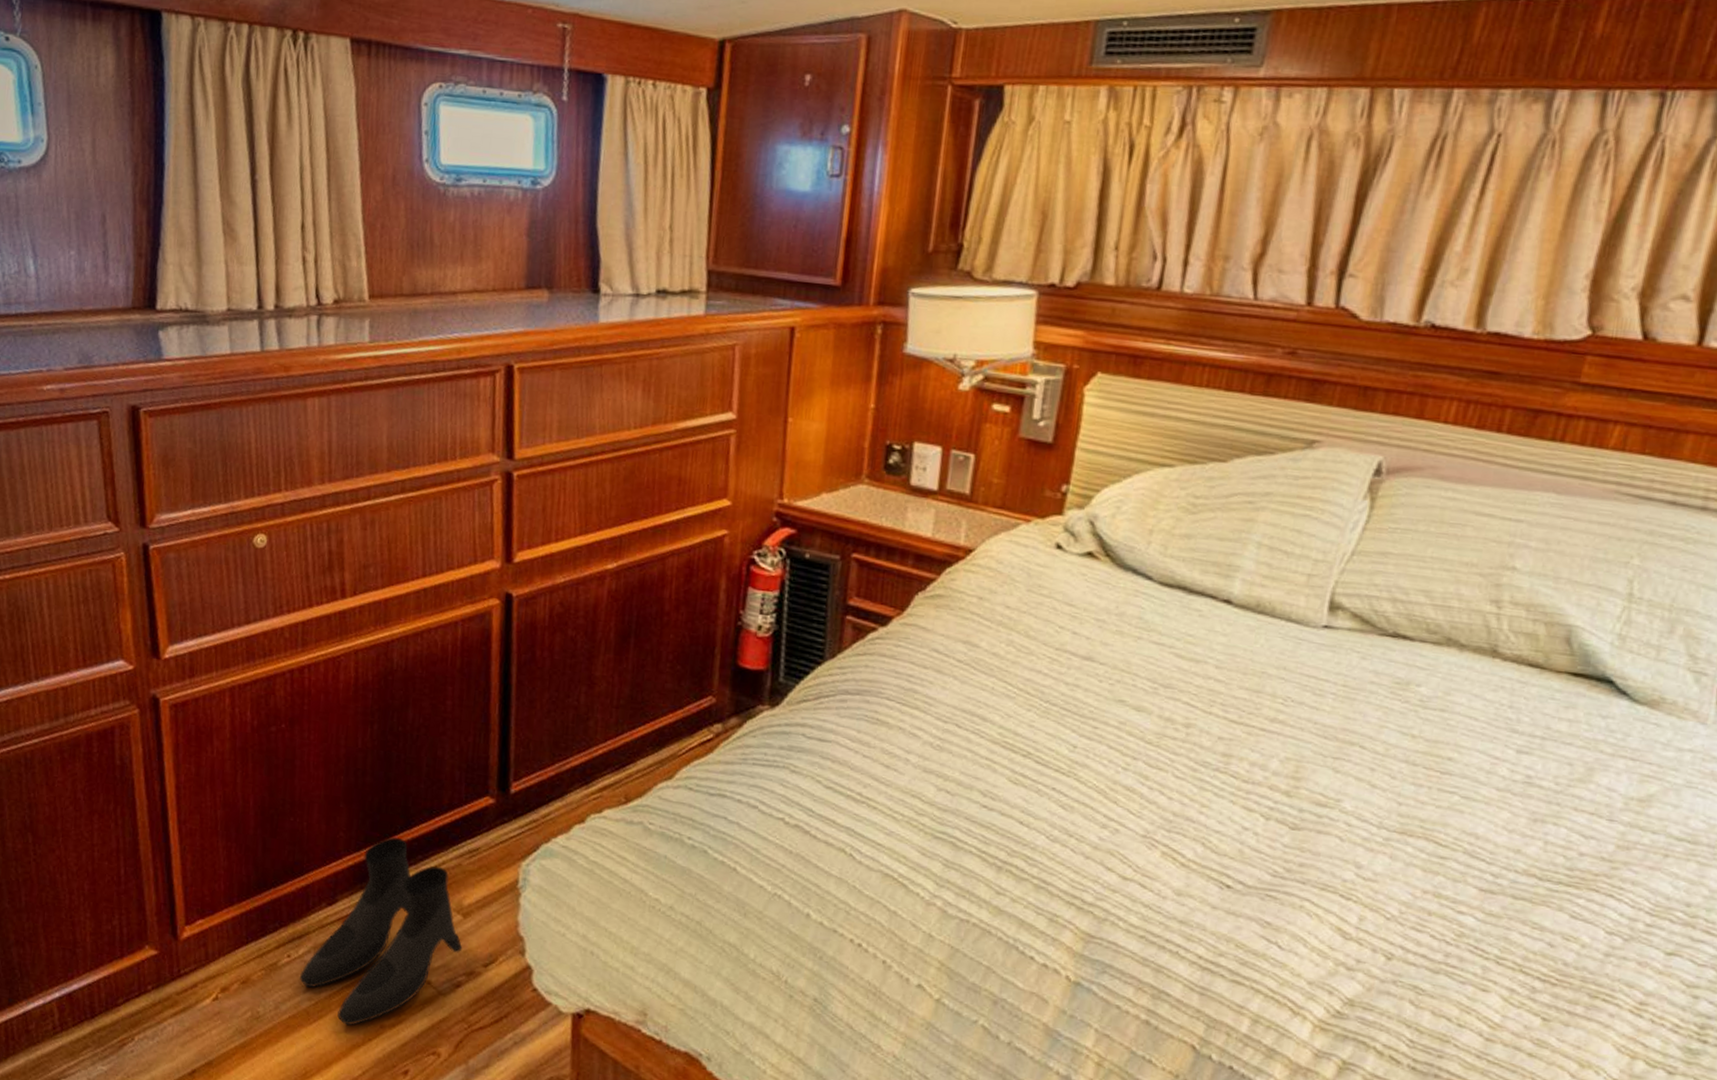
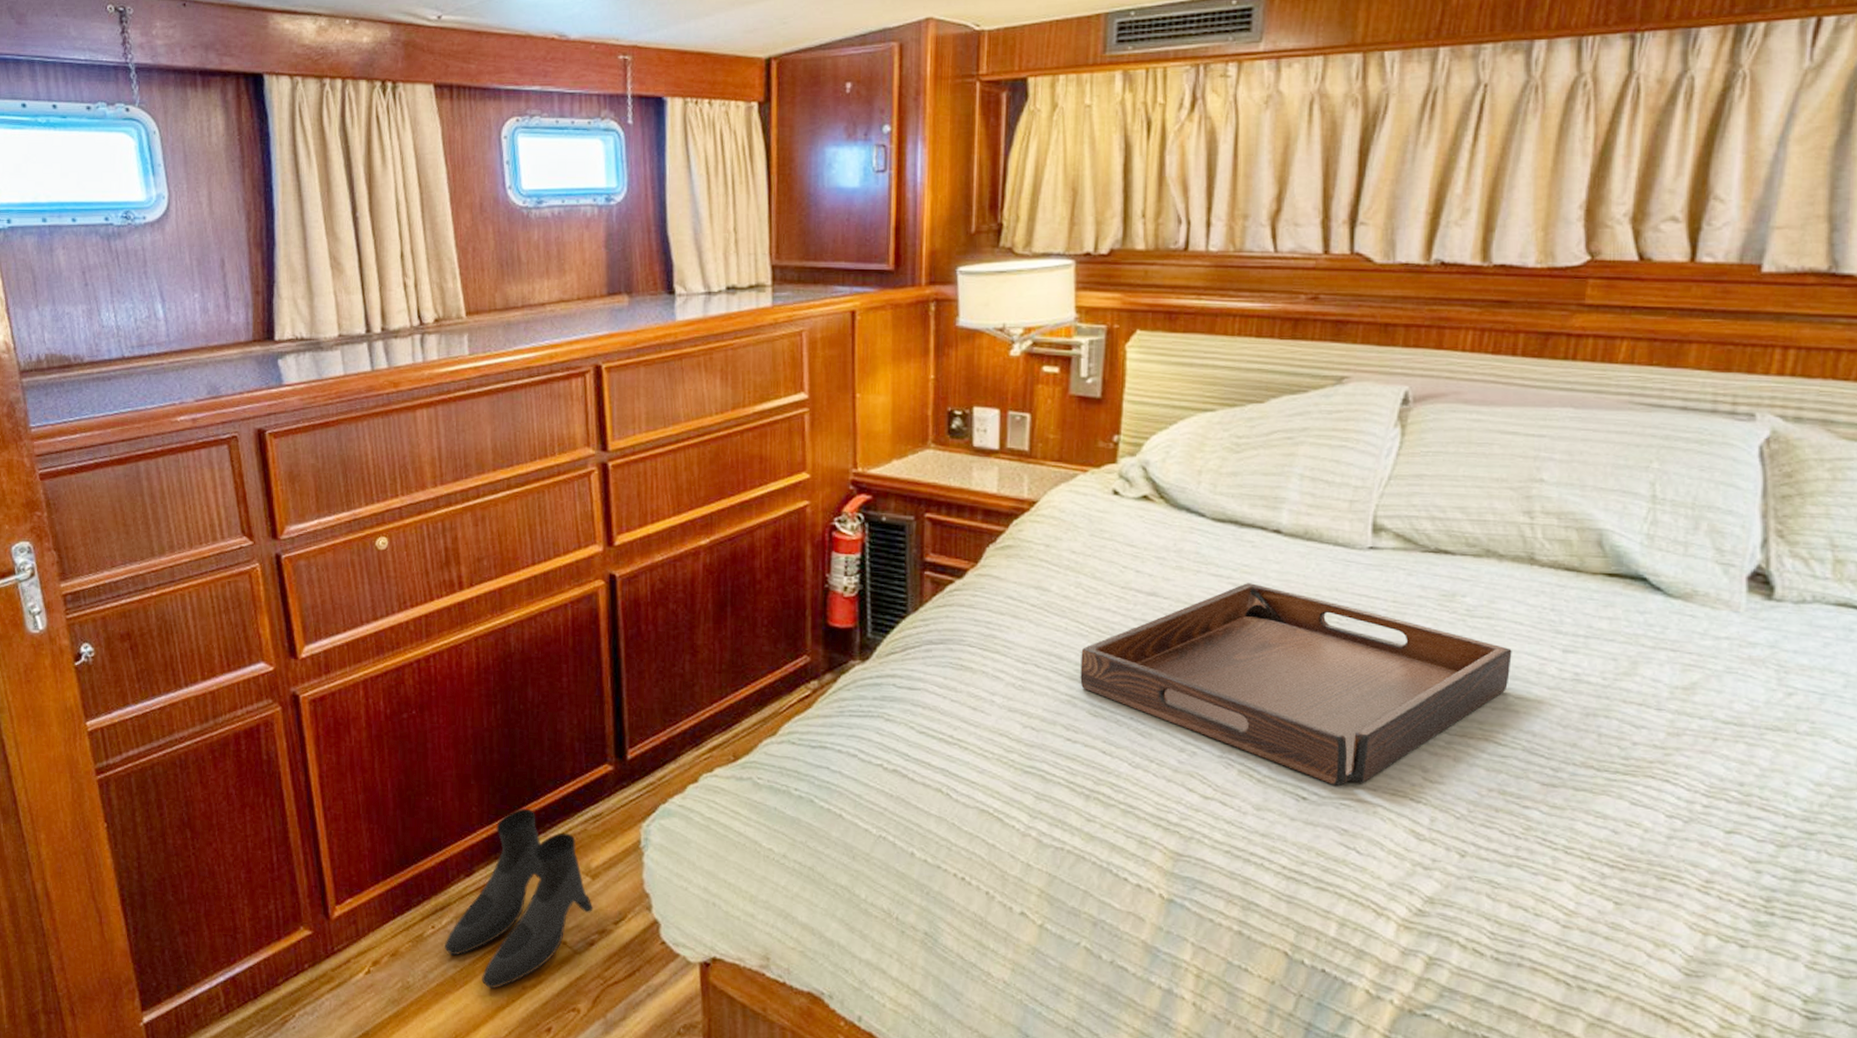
serving tray: none [1002,654,1464,876] -> present [1080,583,1512,786]

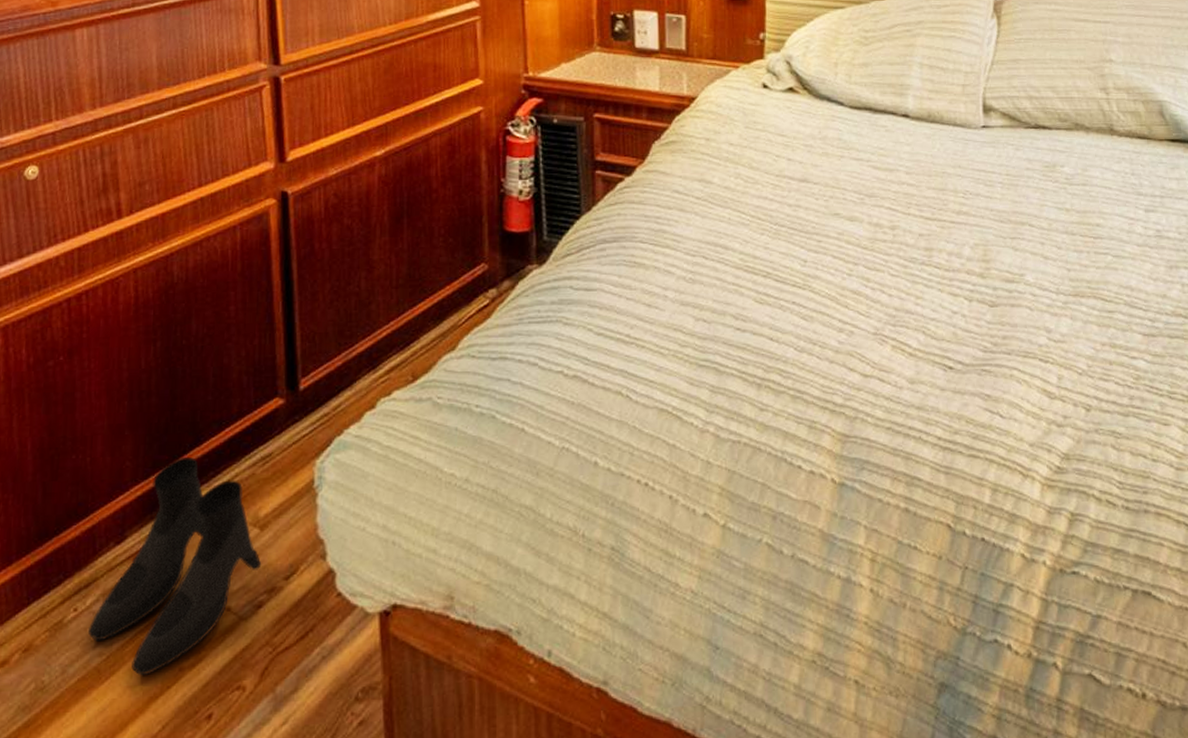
serving tray: present [1080,583,1512,786] -> none [744,165,1107,352]

